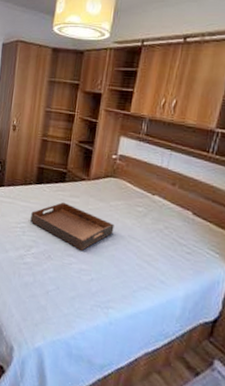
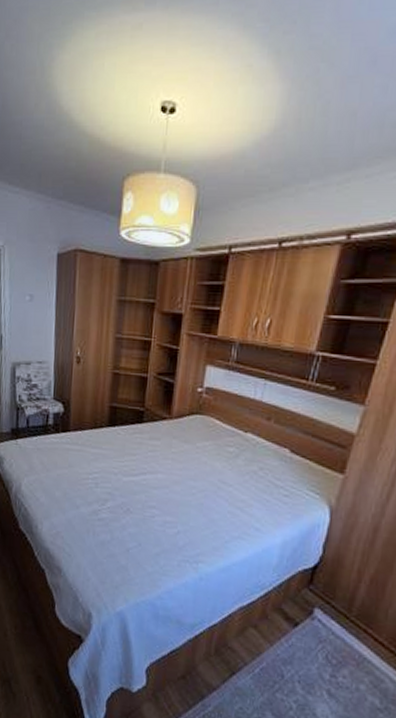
serving tray: present [30,202,114,251] -> none [104,446,202,501]

